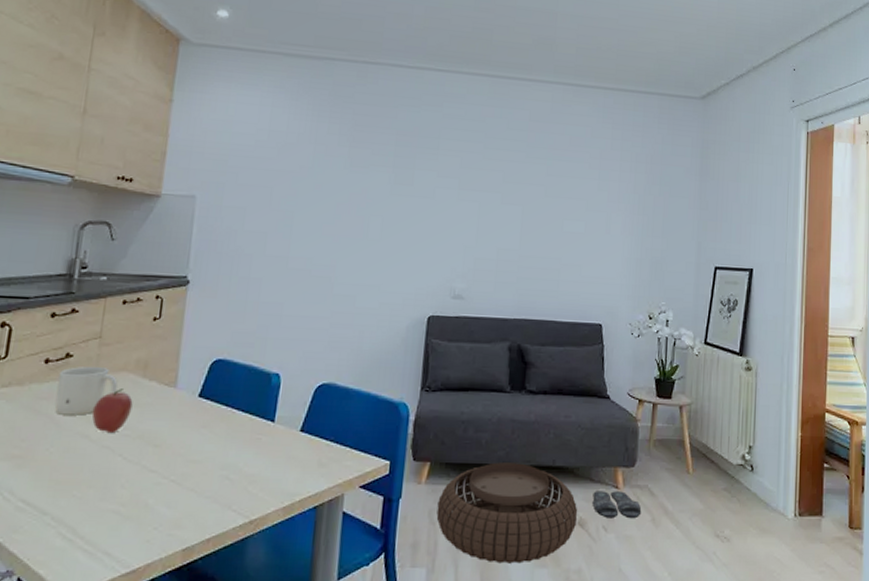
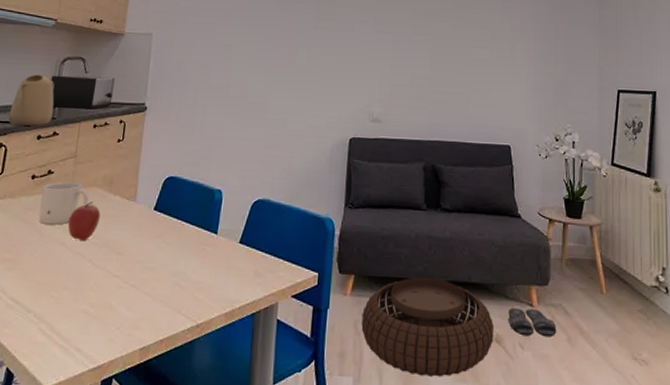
kettle: none [12,240,73,303] -> present [8,74,55,127]
toaster: none [66,242,149,283] -> present [50,75,115,109]

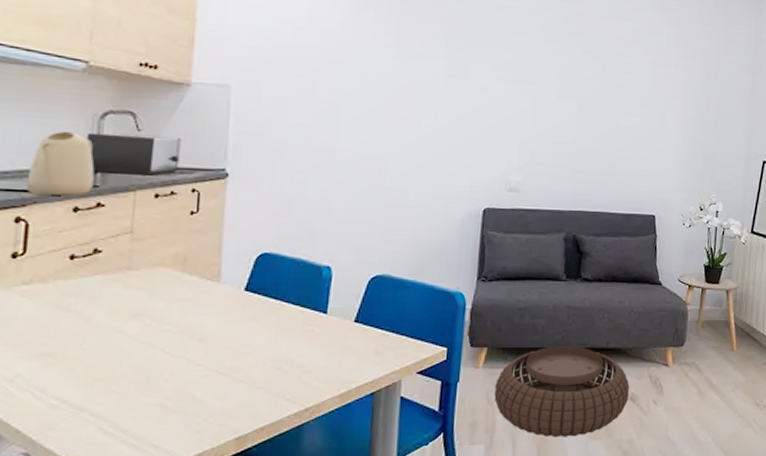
mug: present [38,181,89,225] -> none [84,261,154,312]
fruit: present [67,202,101,240] -> none [127,284,173,328]
slippers: present [508,308,557,337] -> none [643,368,689,393]

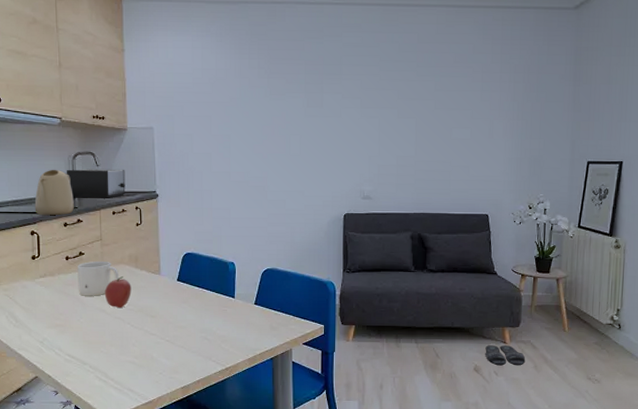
mug: none [84,261,154,312] -> present [77,261,119,296]
fruit: none [127,284,173,328] -> present [104,276,132,308]
pouf: present [494,346,630,438] -> none [363,325,474,398]
slippers: none [643,368,689,393] -> present [485,345,526,366]

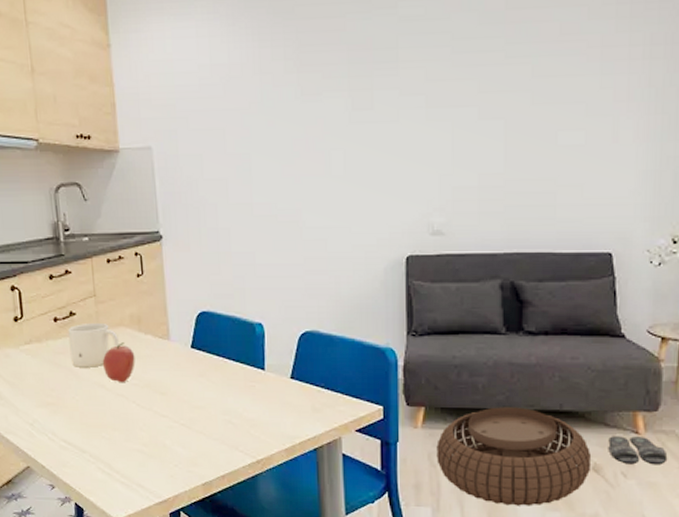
kettle: present [34,169,74,216] -> none [12,206,60,266]
toaster: present [66,168,126,198] -> none [47,204,122,243]
pouf: none [363,325,474,398] -> present [436,407,592,506]

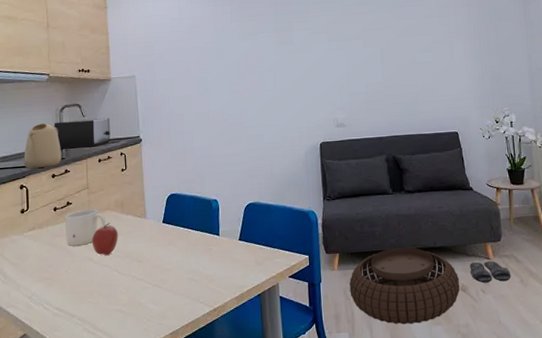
kettle: none [12,206,60,266] -> present [24,123,62,169]
toaster: none [47,204,122,243] -> present [54,118,111,149]

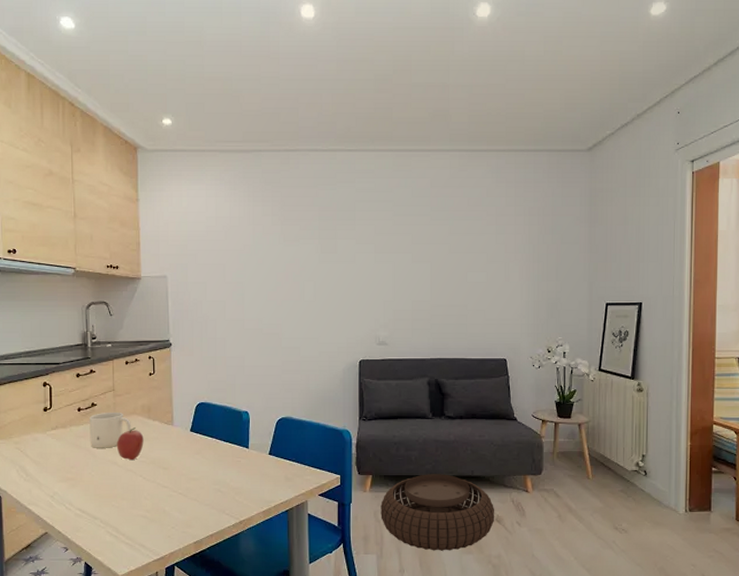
kettle: present [24,123,62,169] -> none [47,319,87,367]
toaster: present [54,118,111,149] -> none [79,318,139,348]
slippers: present [470,261,511,283] -> none [507,494,549,516]

